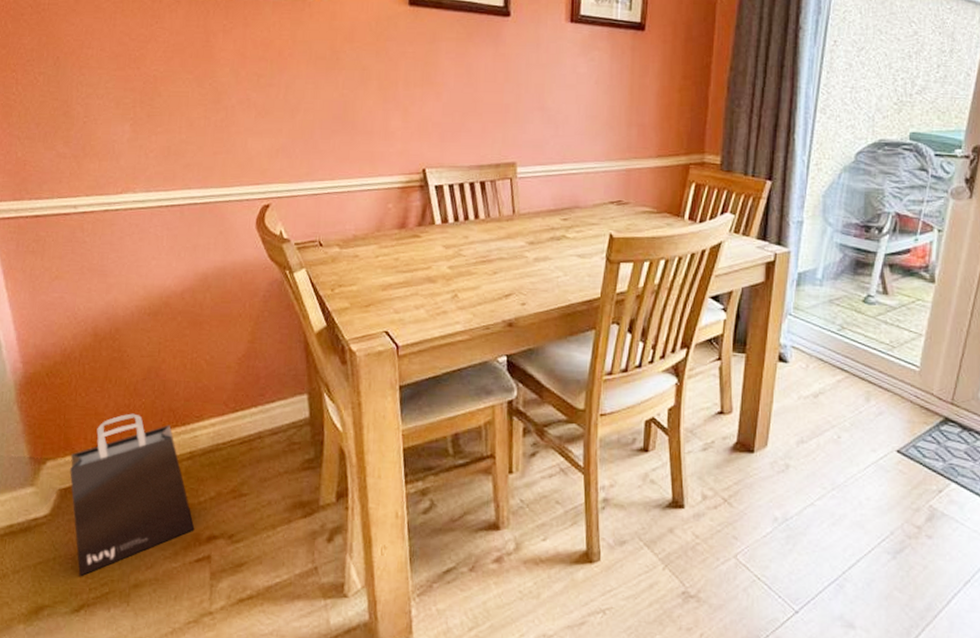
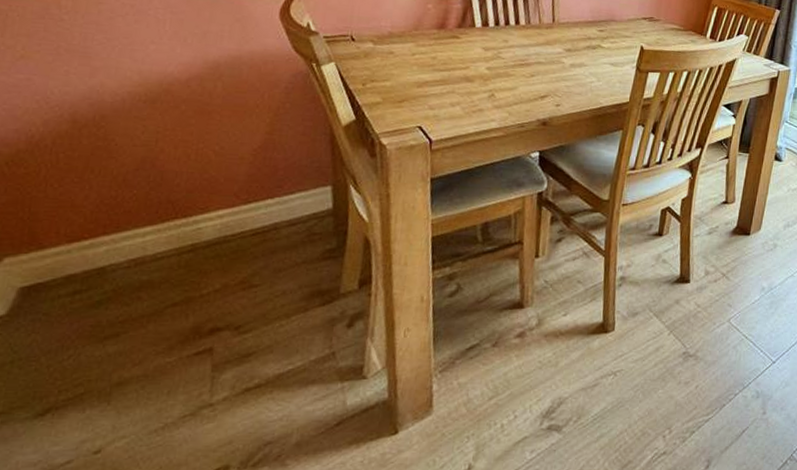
shopping bag: present [70,413,195,577] -> none [35,205,195,379]

